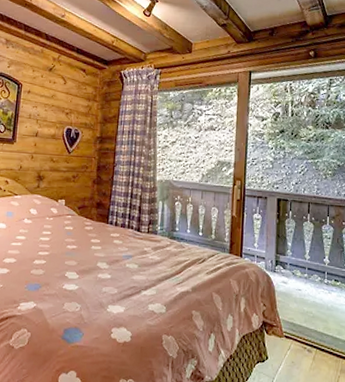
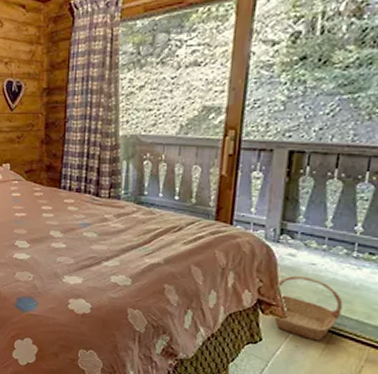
basket: none [275,299,322,356] -> present [273,275,343,341]

